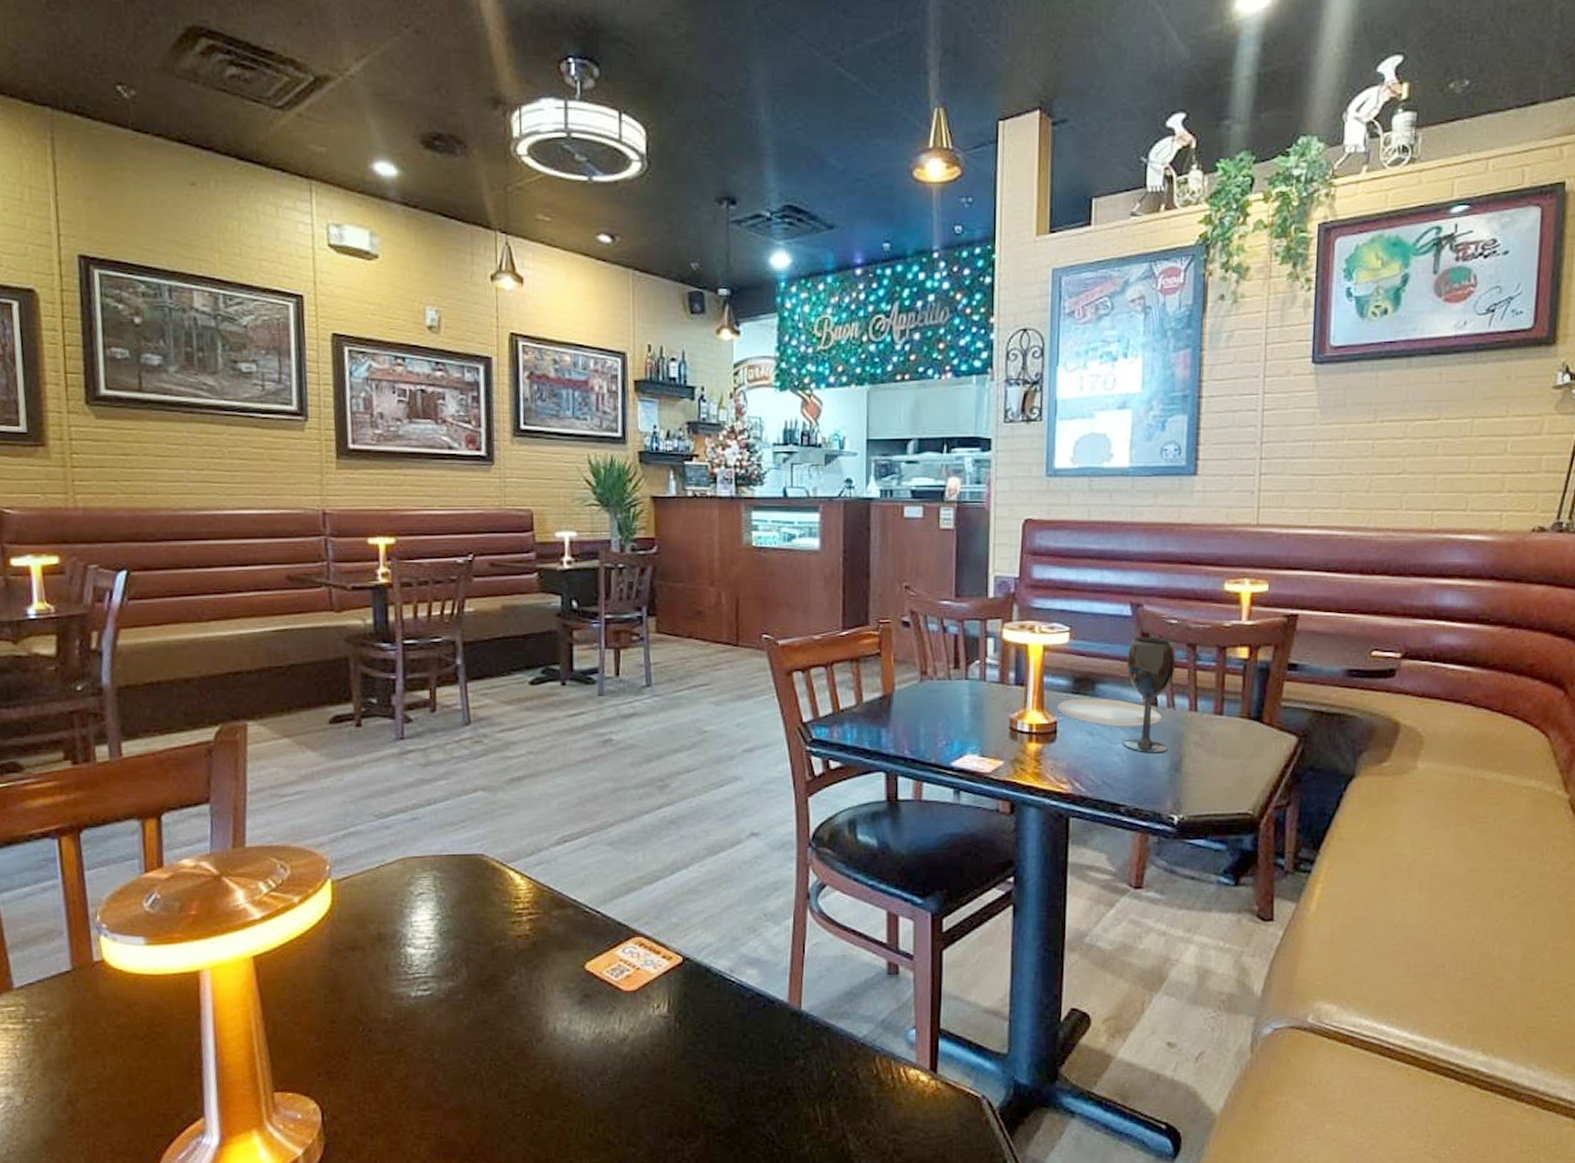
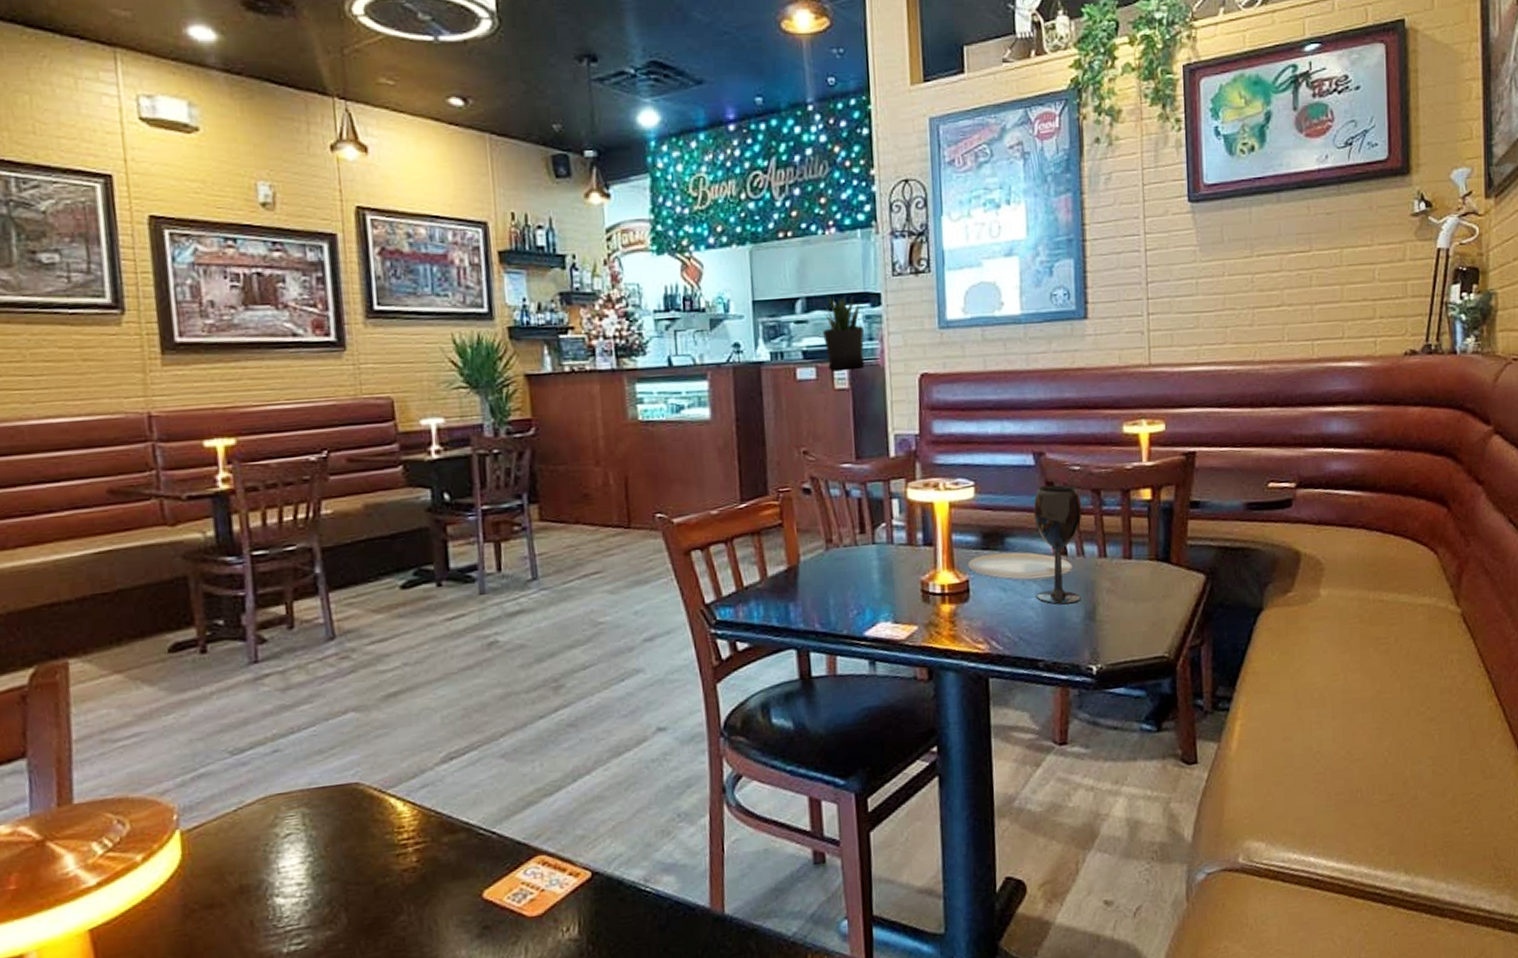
planter: none [932,437,972,512] -> present [823,294,864,372]

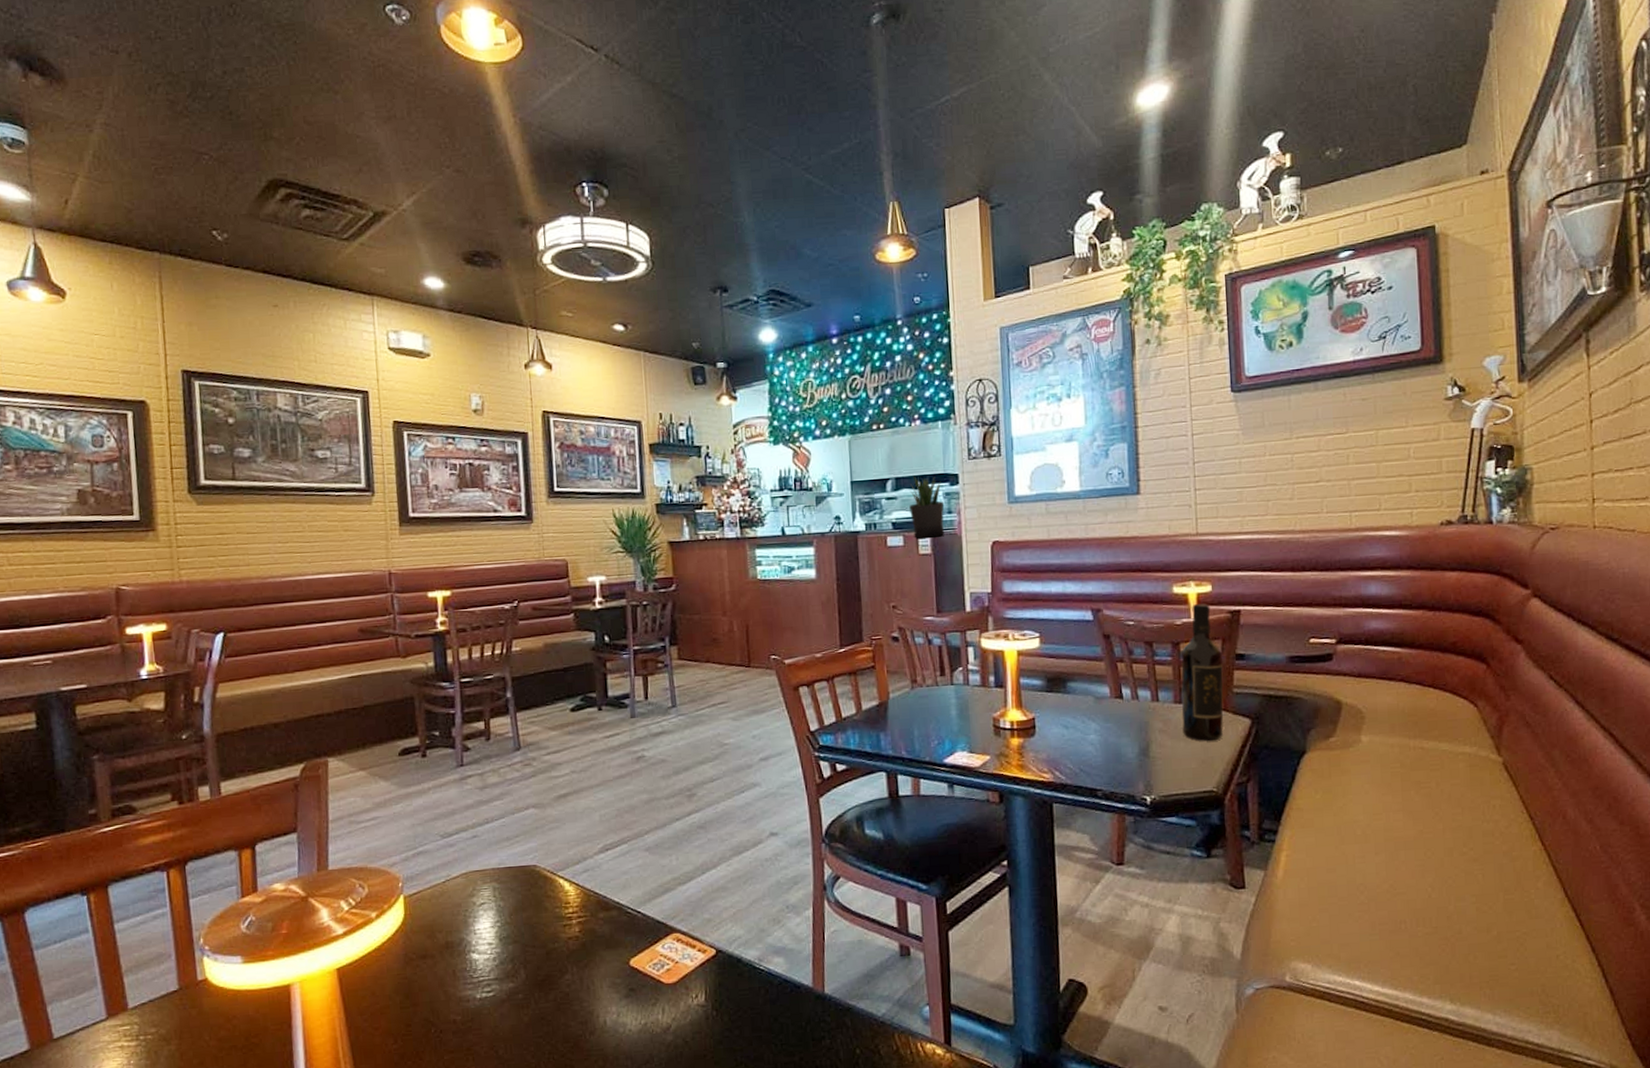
plate: present [968,552,1073,581] -> none [1034,694,1128,721]
wine glass: present [1033,485,1082,605] -> none [1092,637,1136,742]
wine bottle: none [1130,445,1177,601] -> present [1180,604,1224,741]

